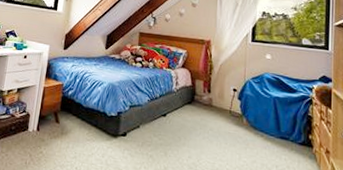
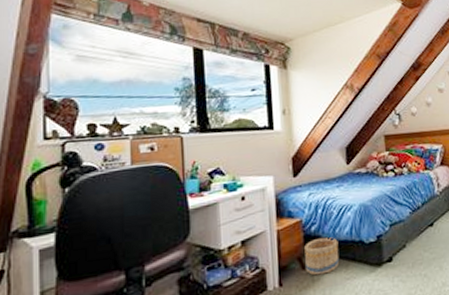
basket: none [58,101,87,131] -> present [304,237,340,276]

